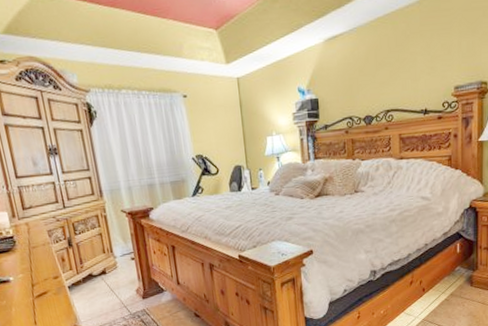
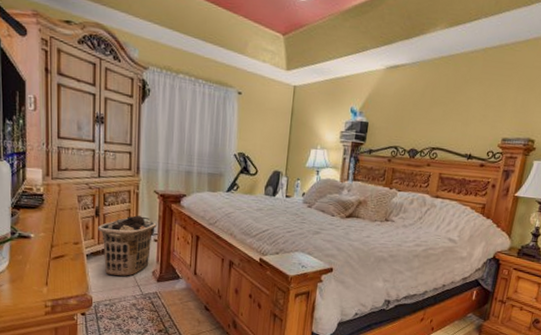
clothes hamper: none [74,237,131,303] -> present [98,215,157,277]

